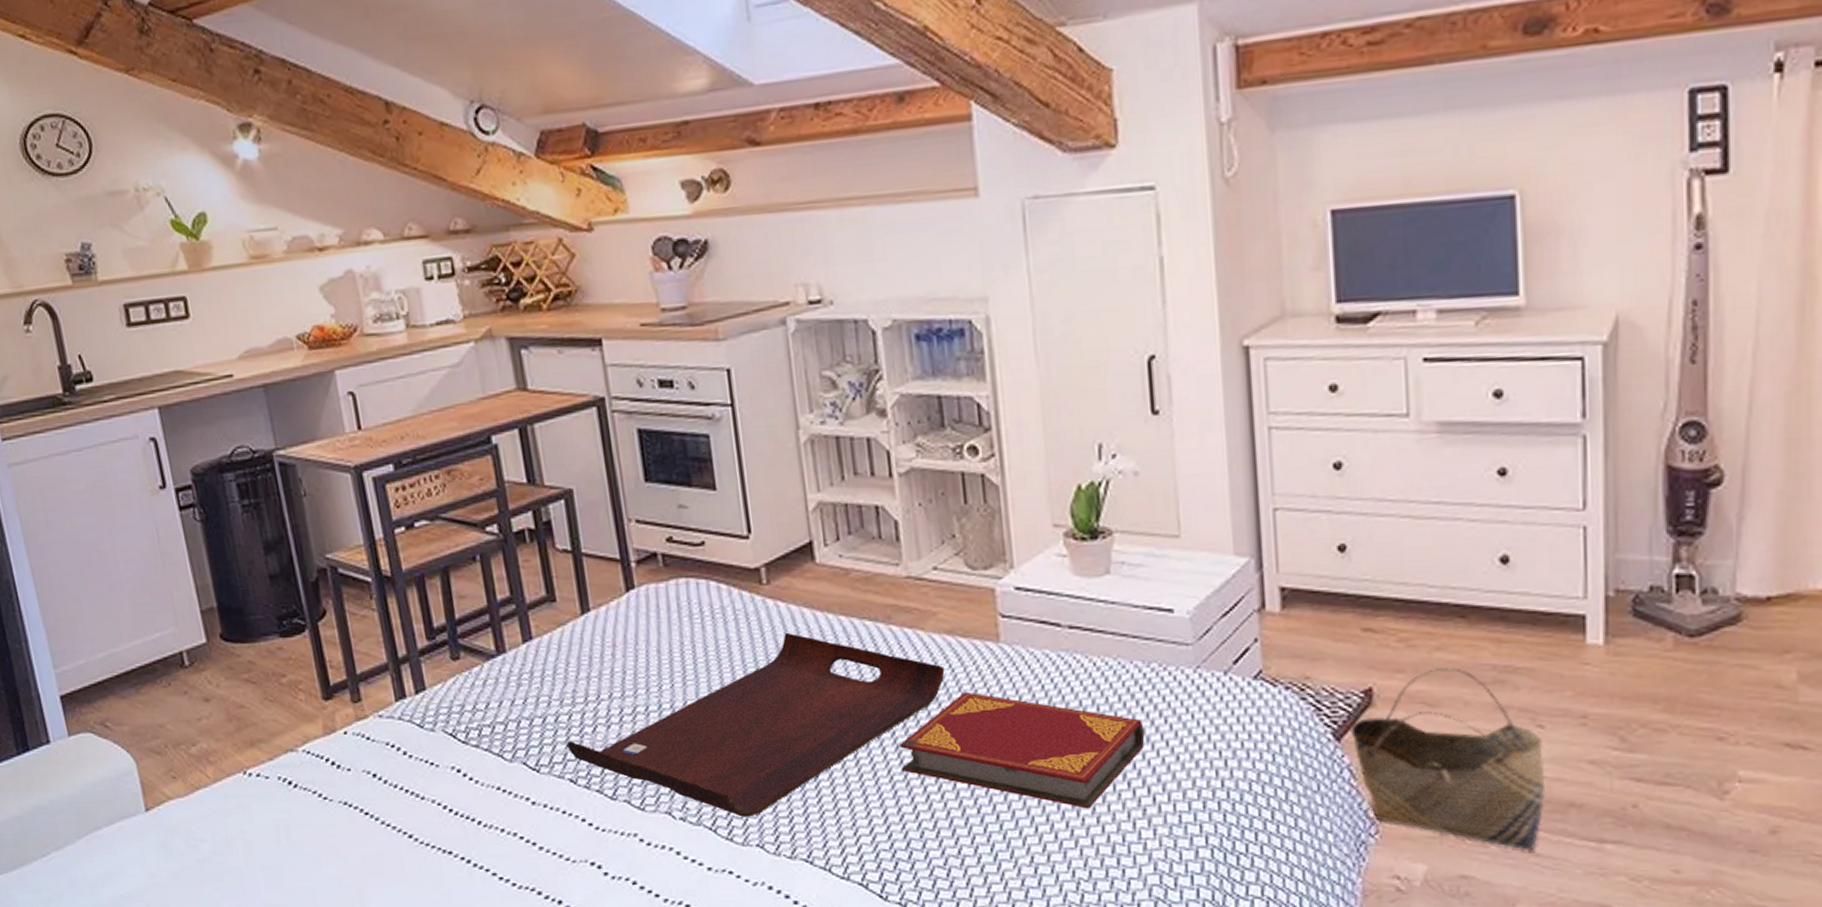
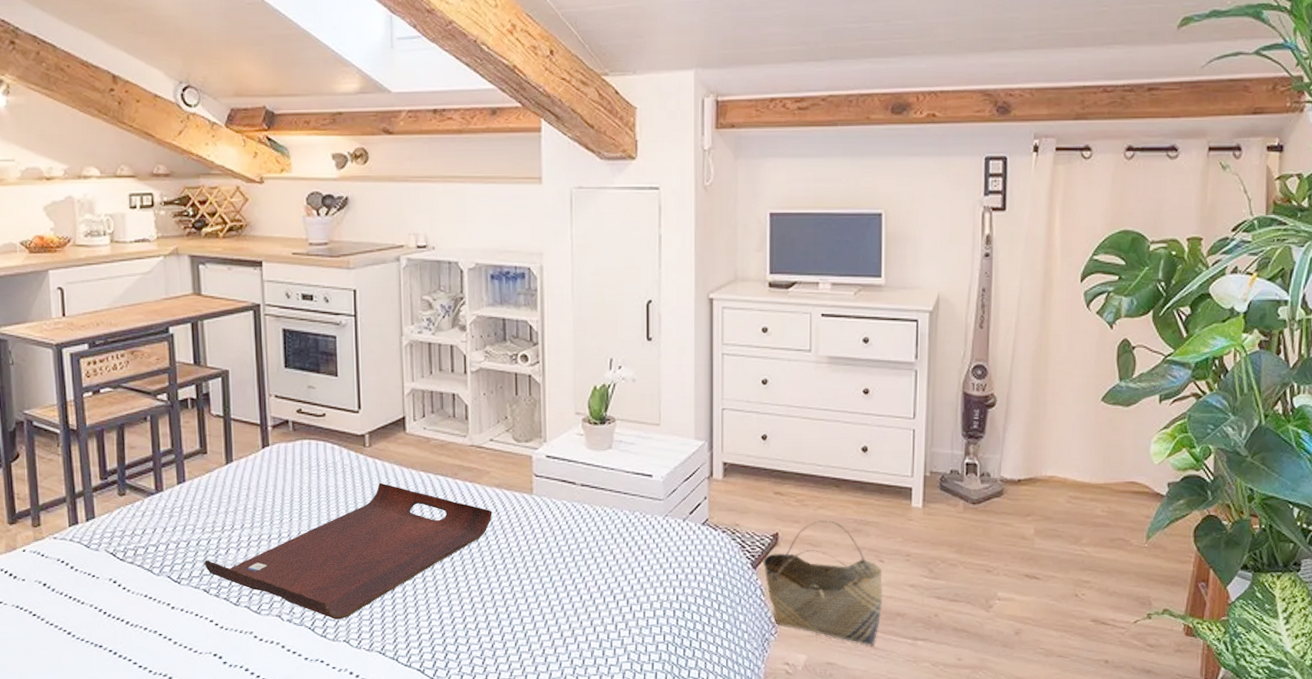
hardback book: present [899,691,1145,809] -> none [456,529,628,615]

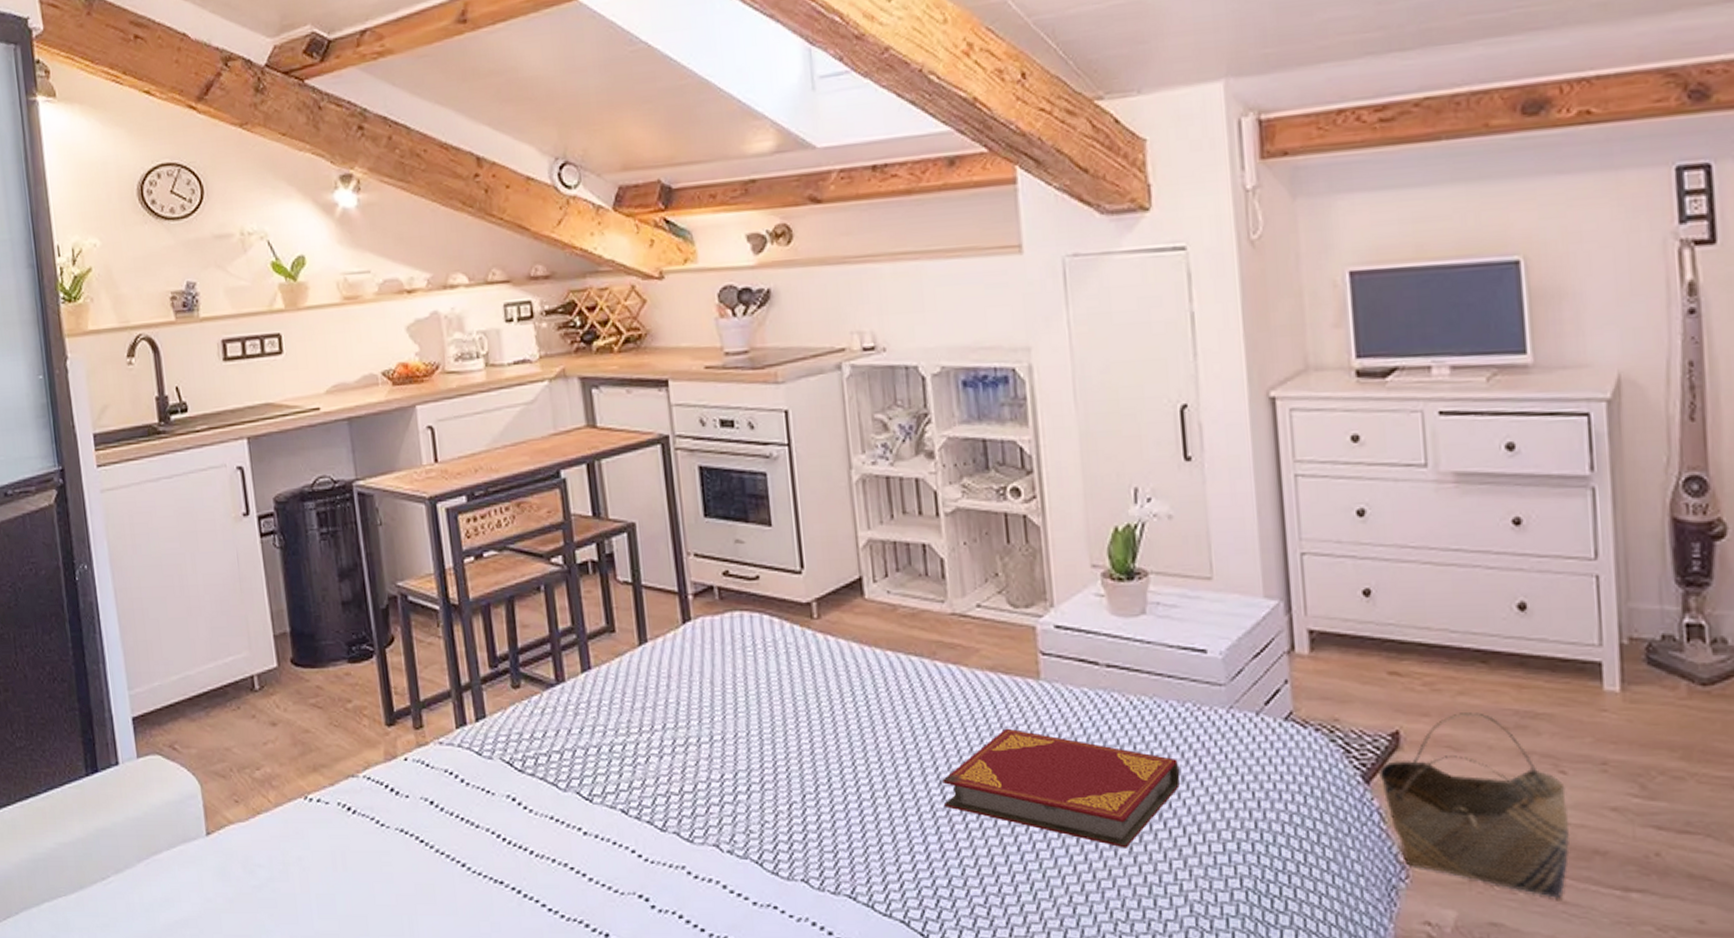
serving tray: present [204,482,493,619] -> none [619,666,987,851]
hardback book: none [456,529,628,615] -> present [942,728,1181,848]

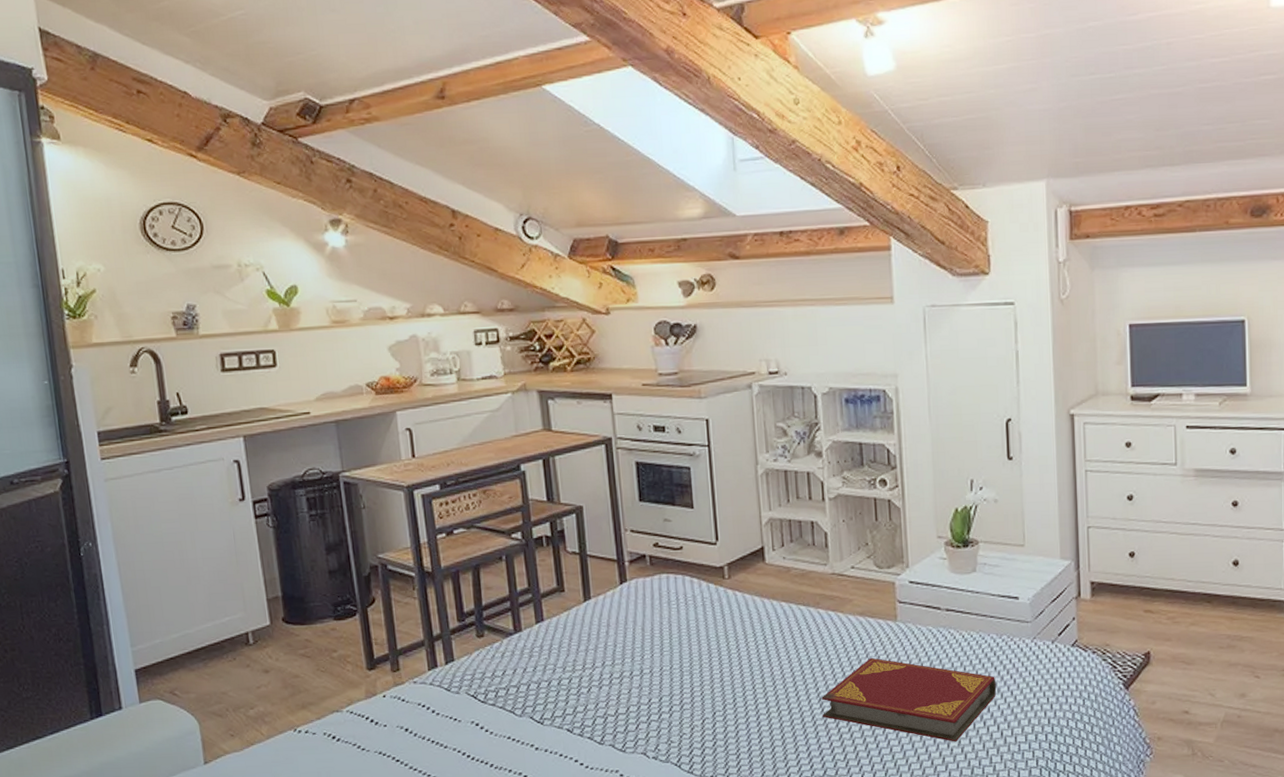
basket: present [1379,712,1571,898] -> none [1135,637,1260,763]

